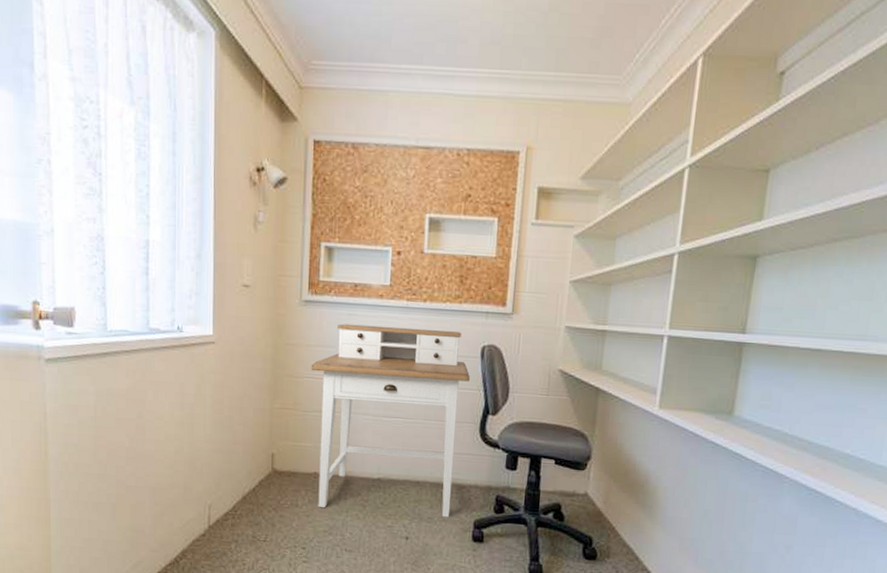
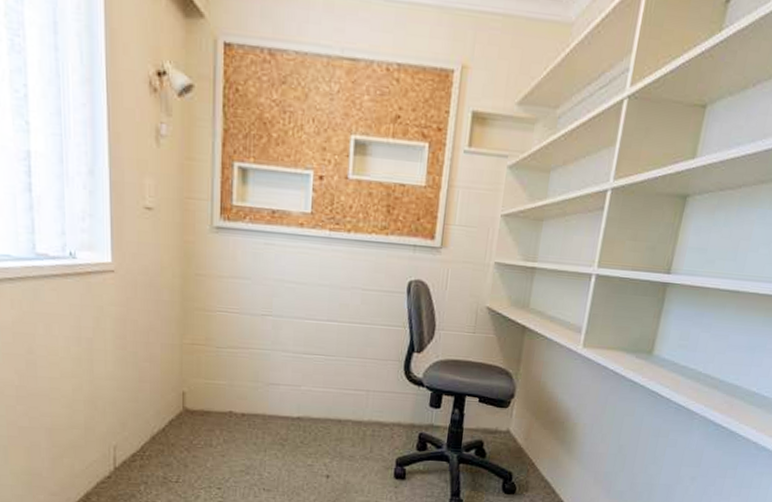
desk: present [311,324,470,518] -> none [224,253,395,456]

